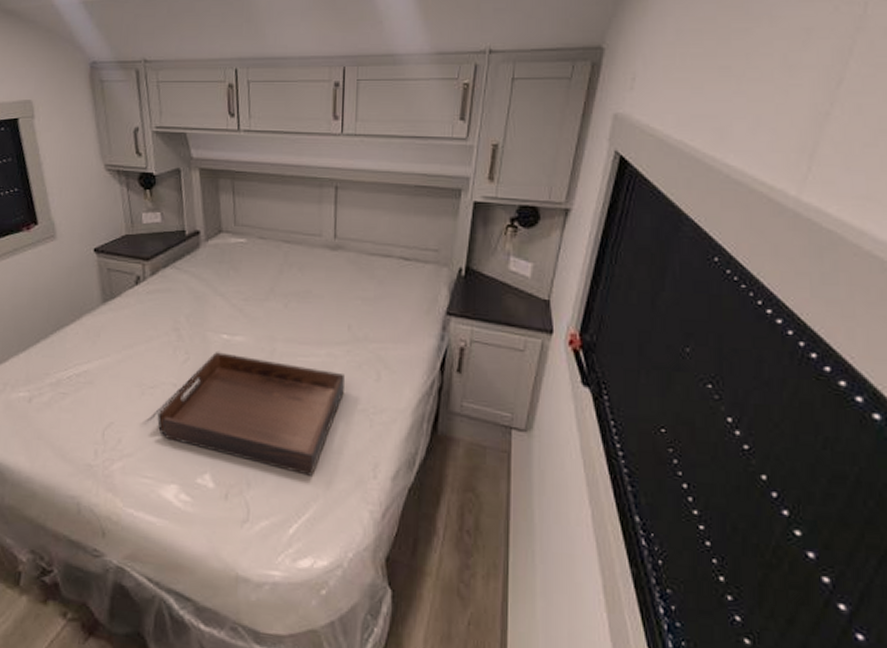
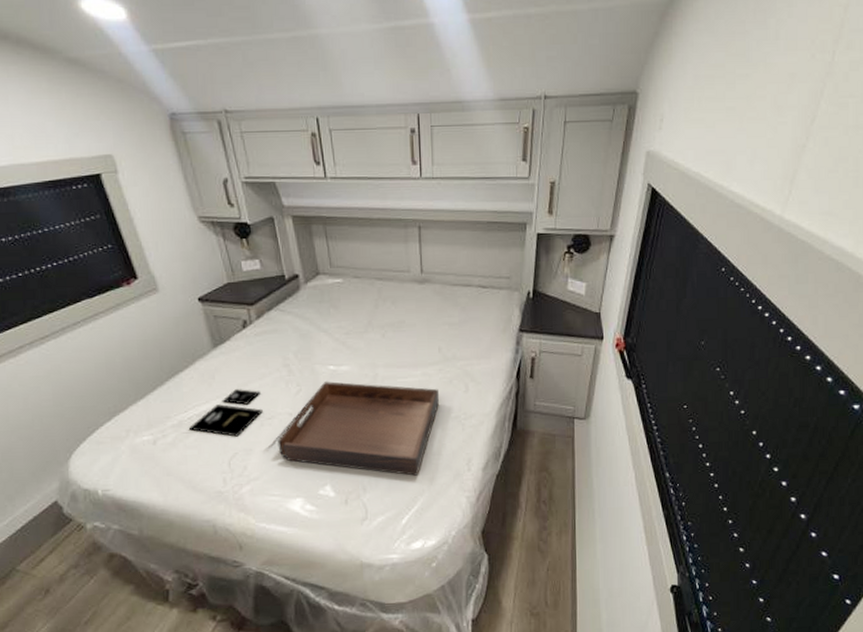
award: none [66,350,146,404] -> present [188,389,263,437]

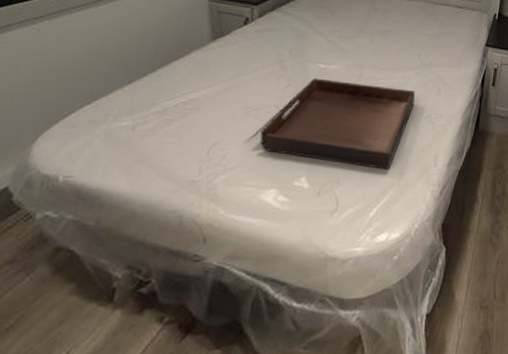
award: present [188,389,263,437] -> none [172,80,251,126]

